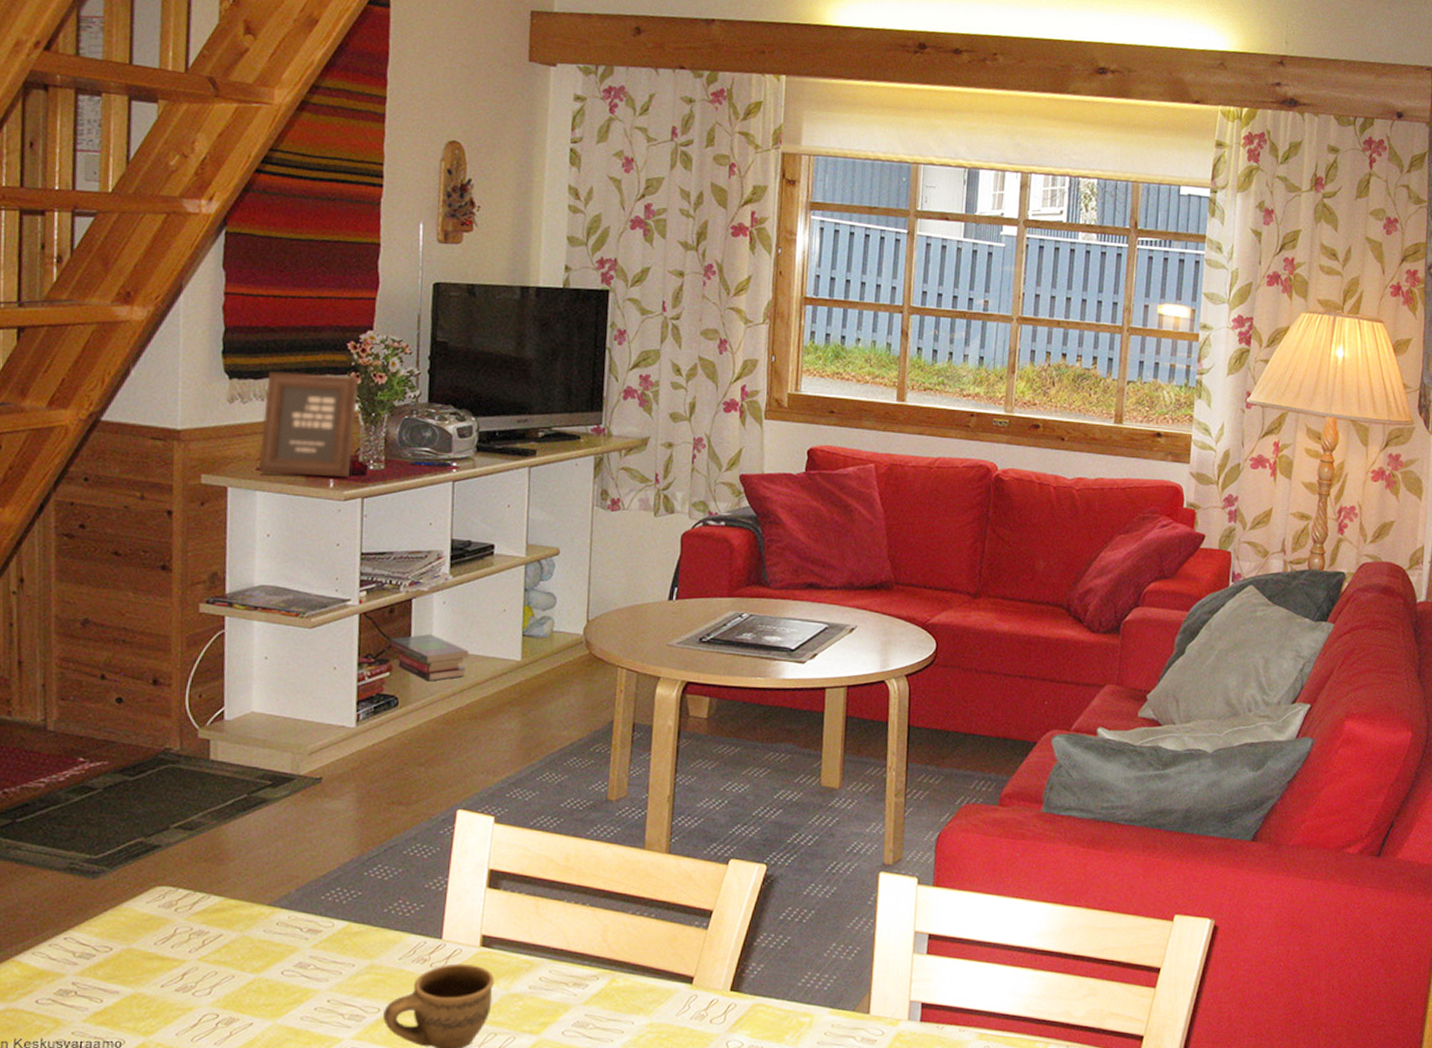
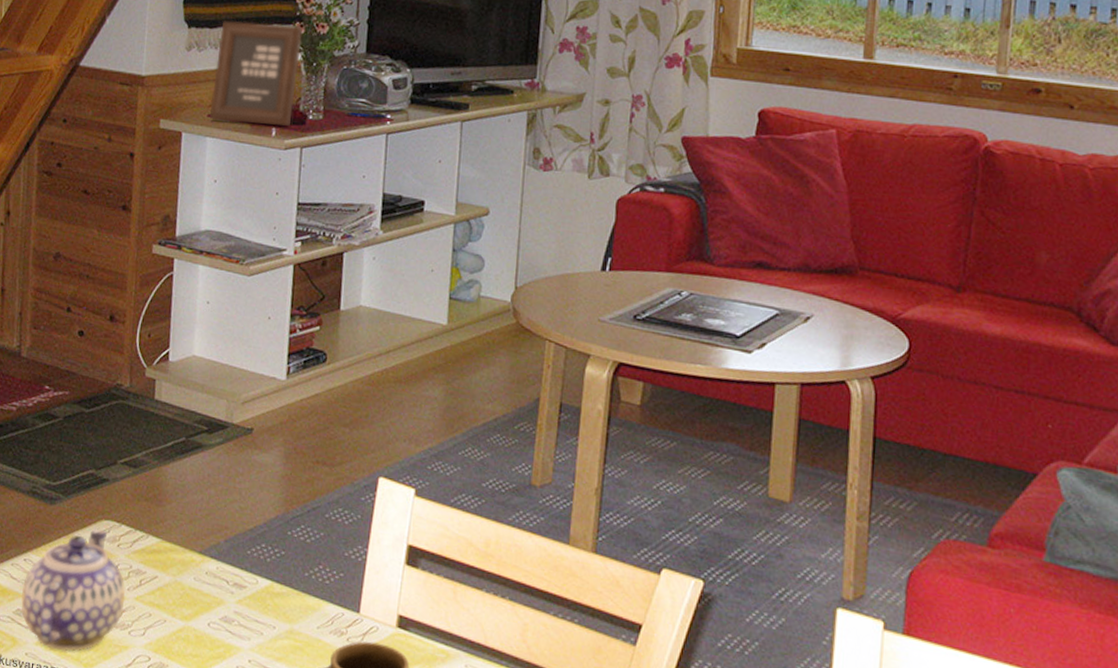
teapot: none [63,896,187,1024] -> present [21,528,126,652]
books: present [388,634,469,682] -> none [319,290,396,340]

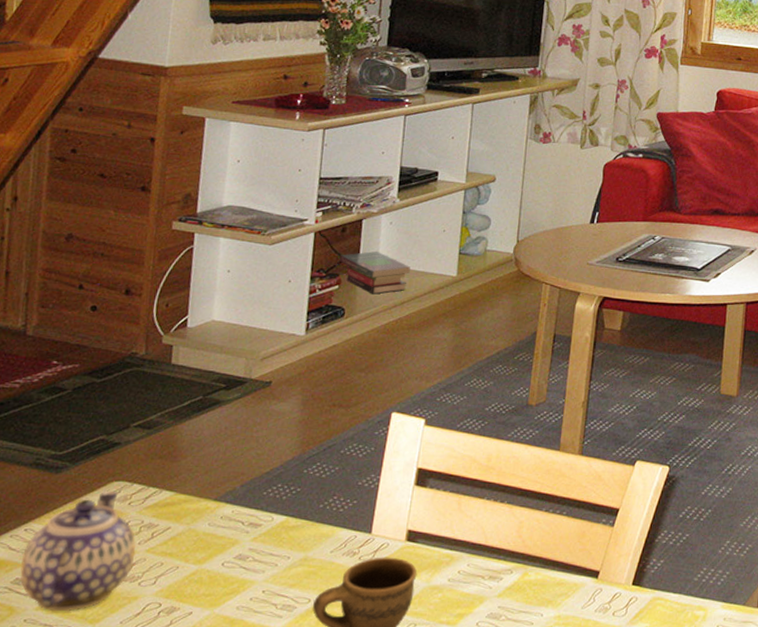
picture frame: present [209,21,303,127] -> none [233,17,328,111]
books: none [319,290,396,340] -> present [339,251,410,294]

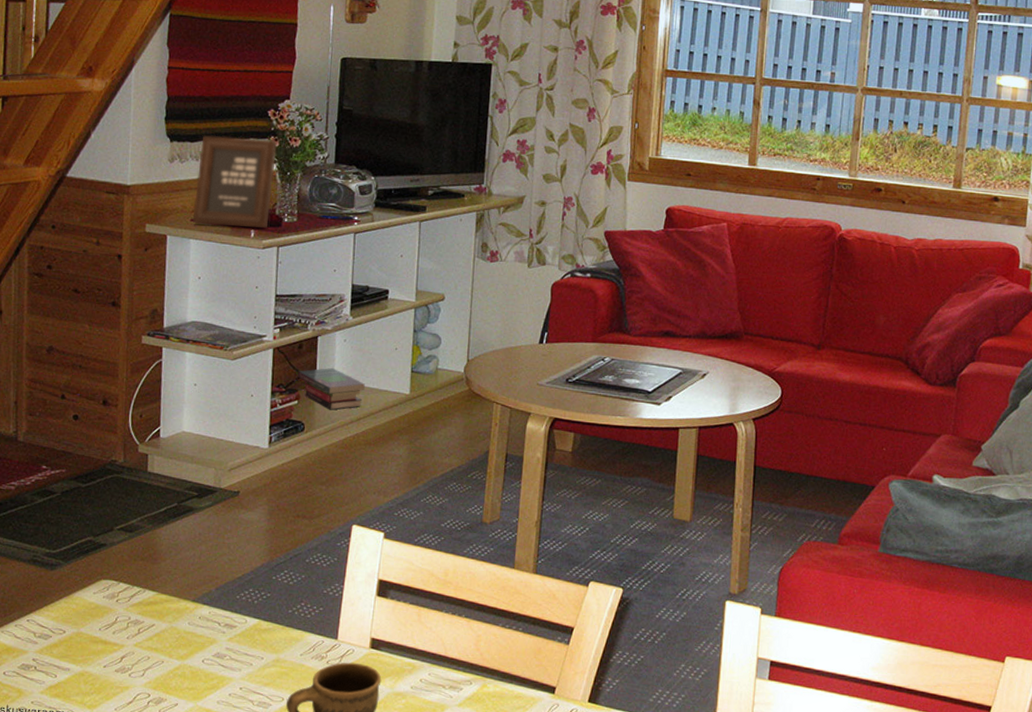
teapot: present [20,490,136,612] -> none [25,587,125,697]
picture frame: none [233,17,328,111] -> present [192,135,277,229]

